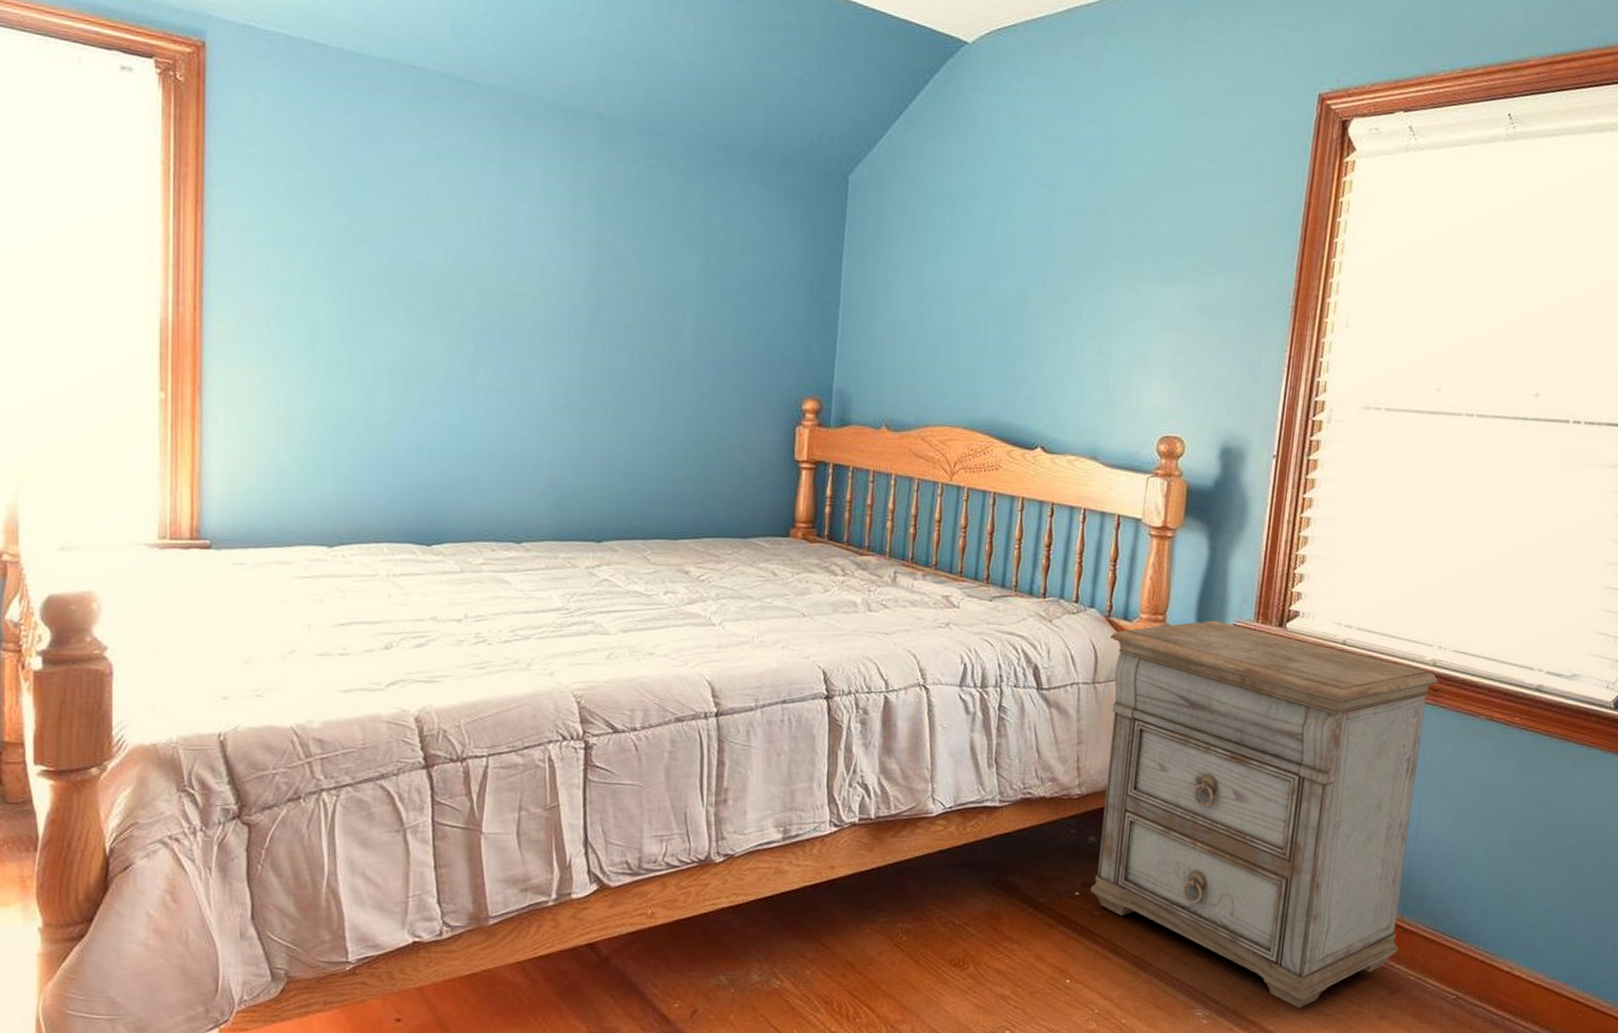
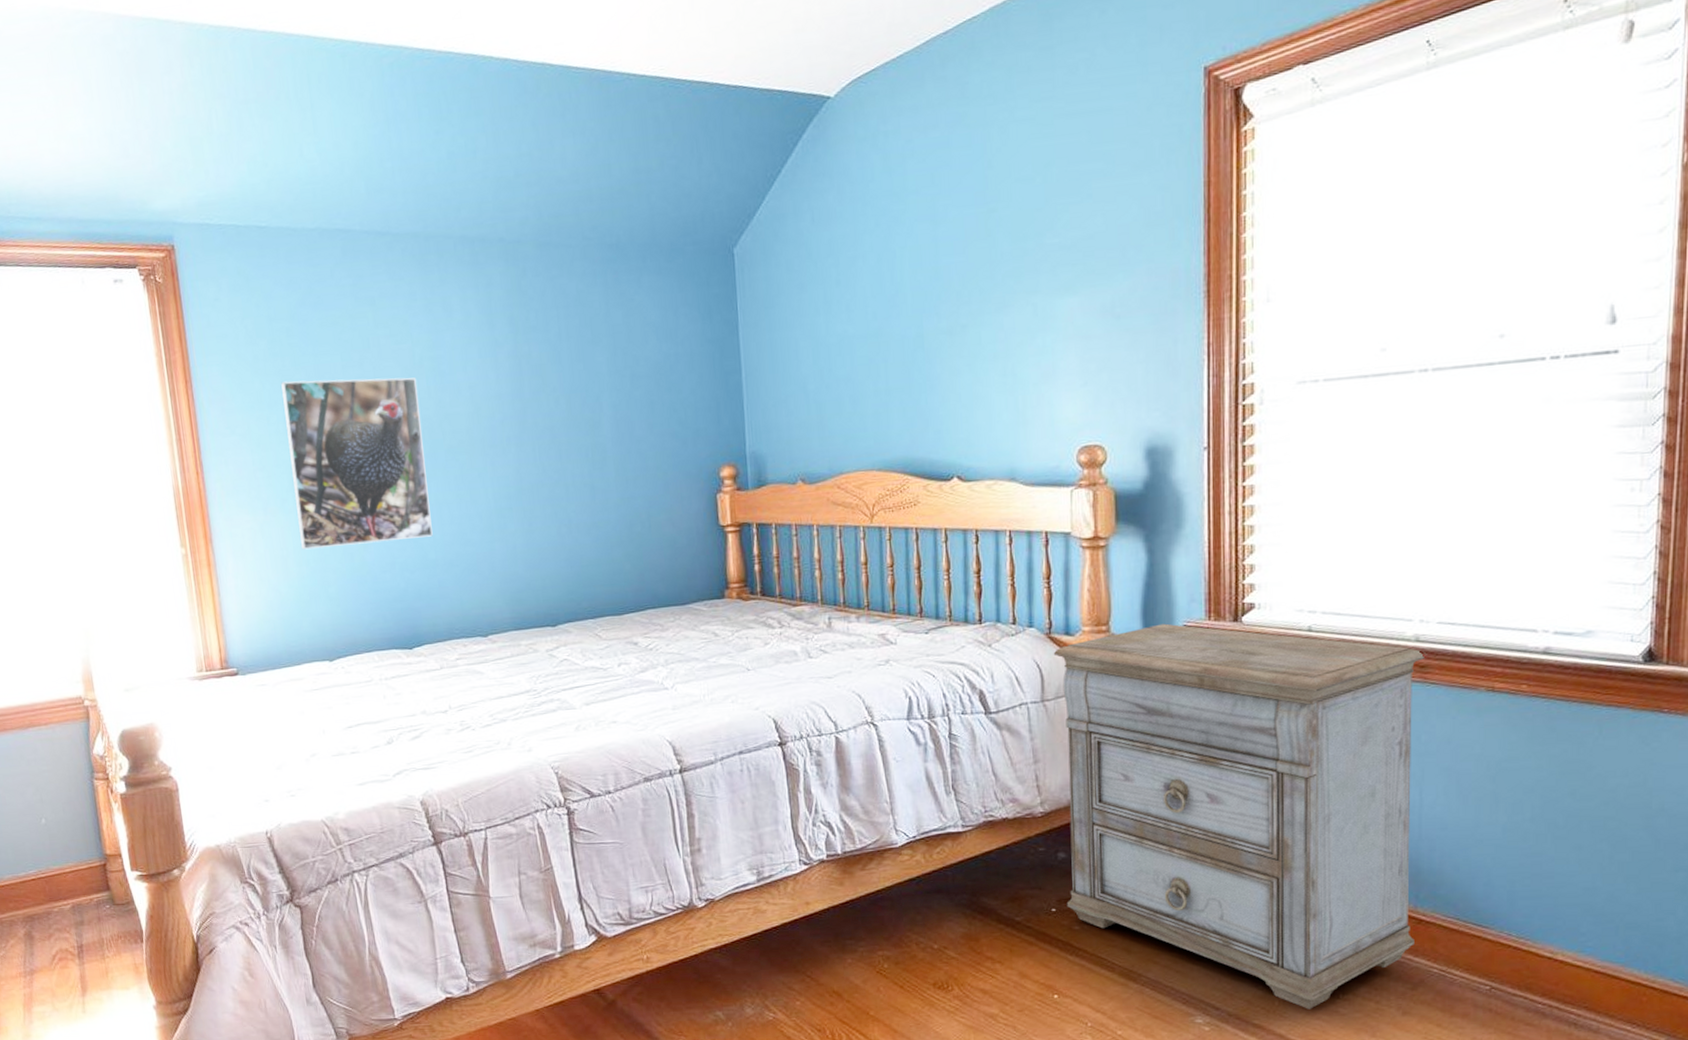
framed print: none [313,222,480,424] -> present [281,377,433,550]

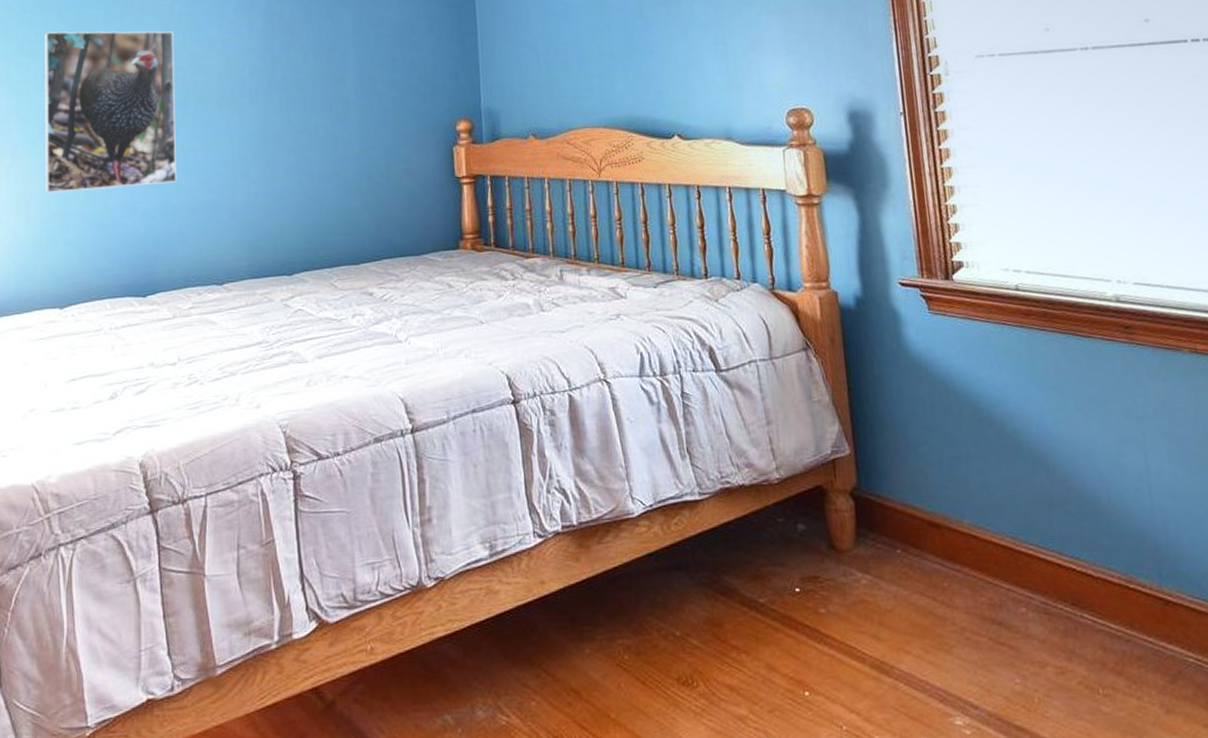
nightstand: present [1053,623,1427,1009] -> none [777,280,1166,708]

